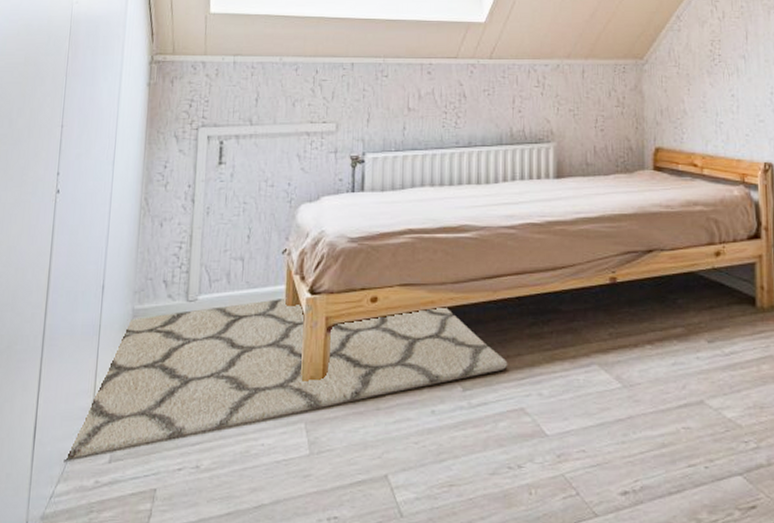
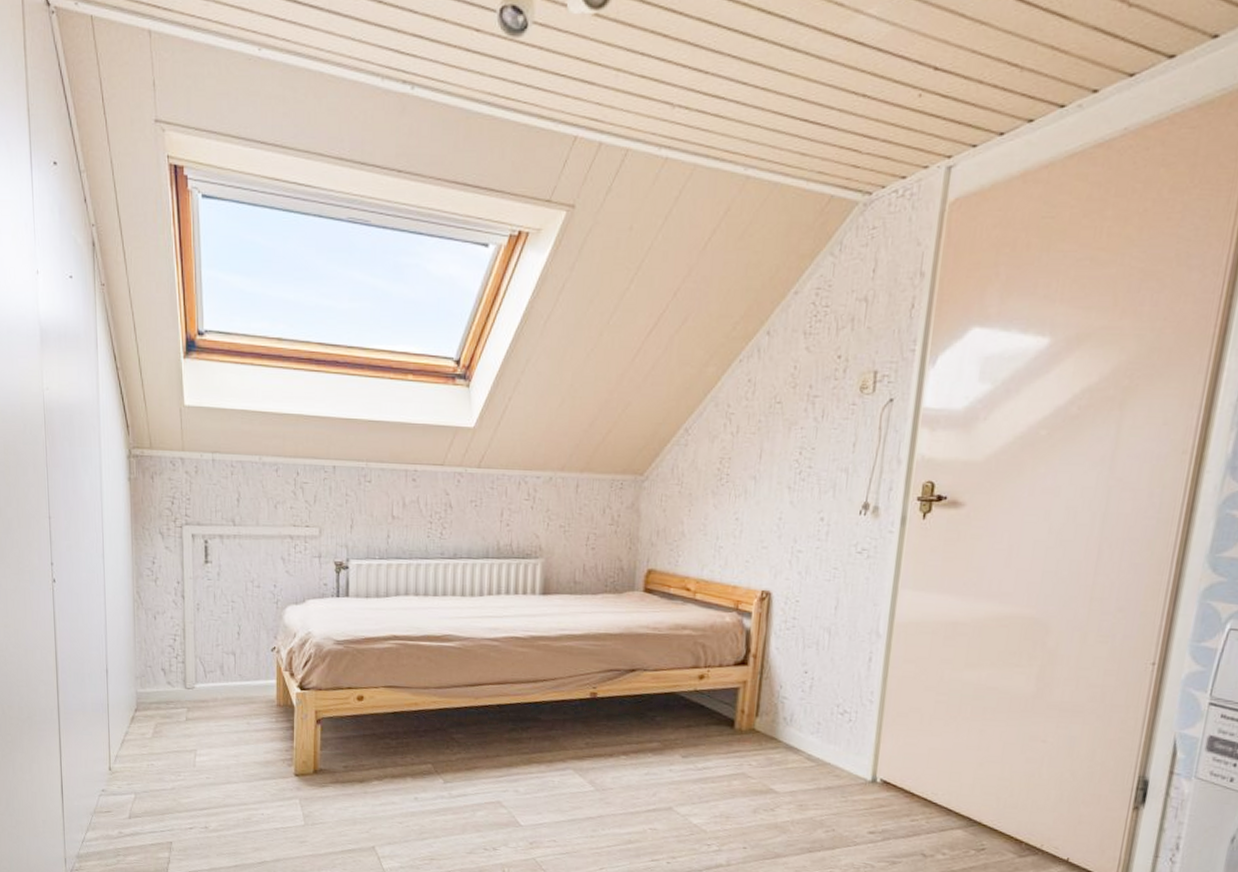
rug: present [64,297,508,461] -> none [90,691,487,814]

